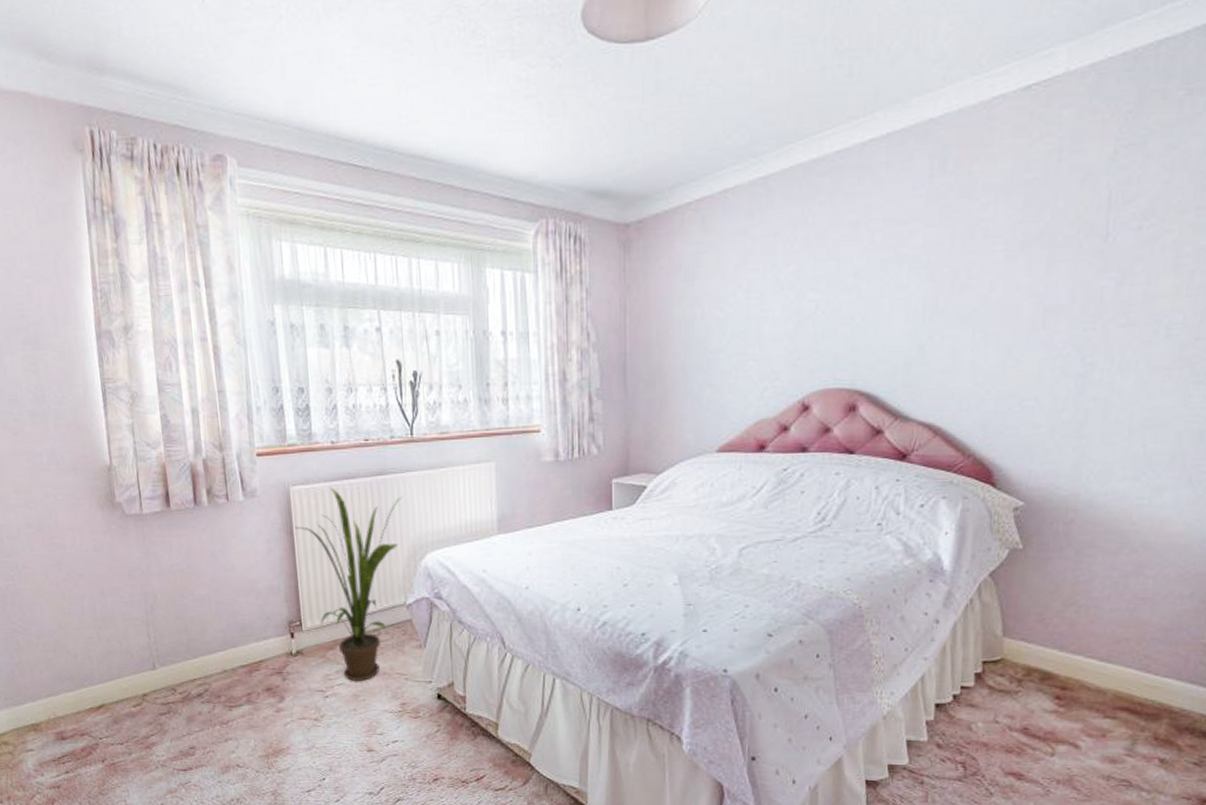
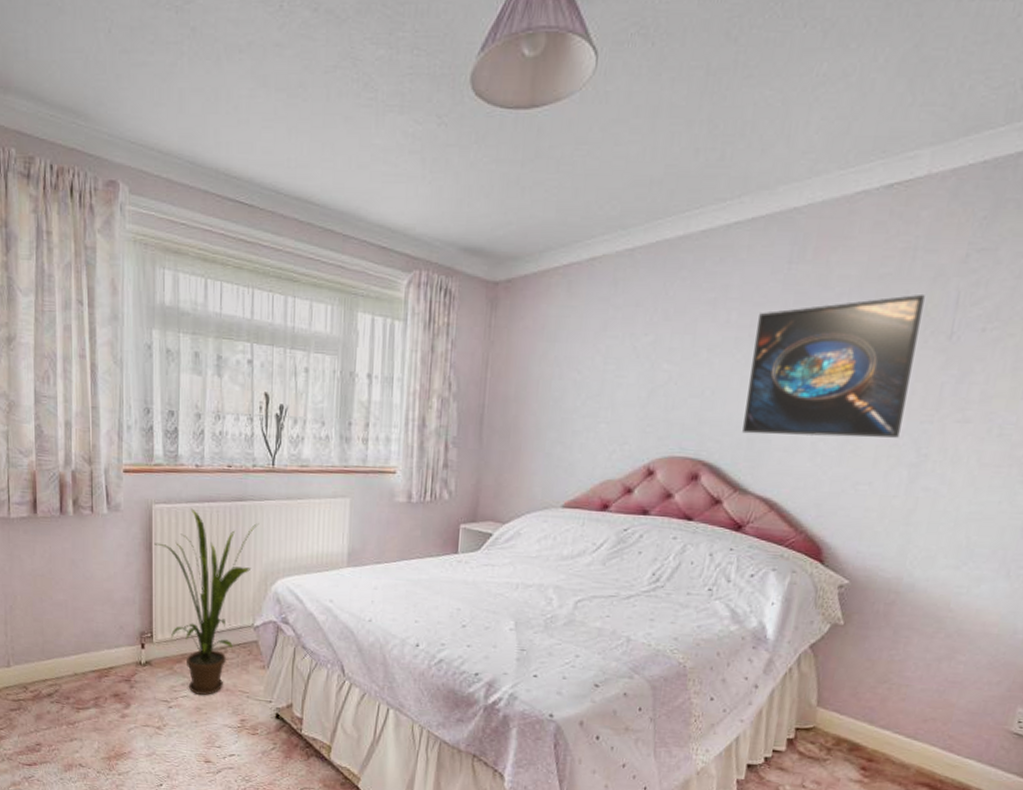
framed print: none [898,198,1075,358] -> present [742,295,925,438]

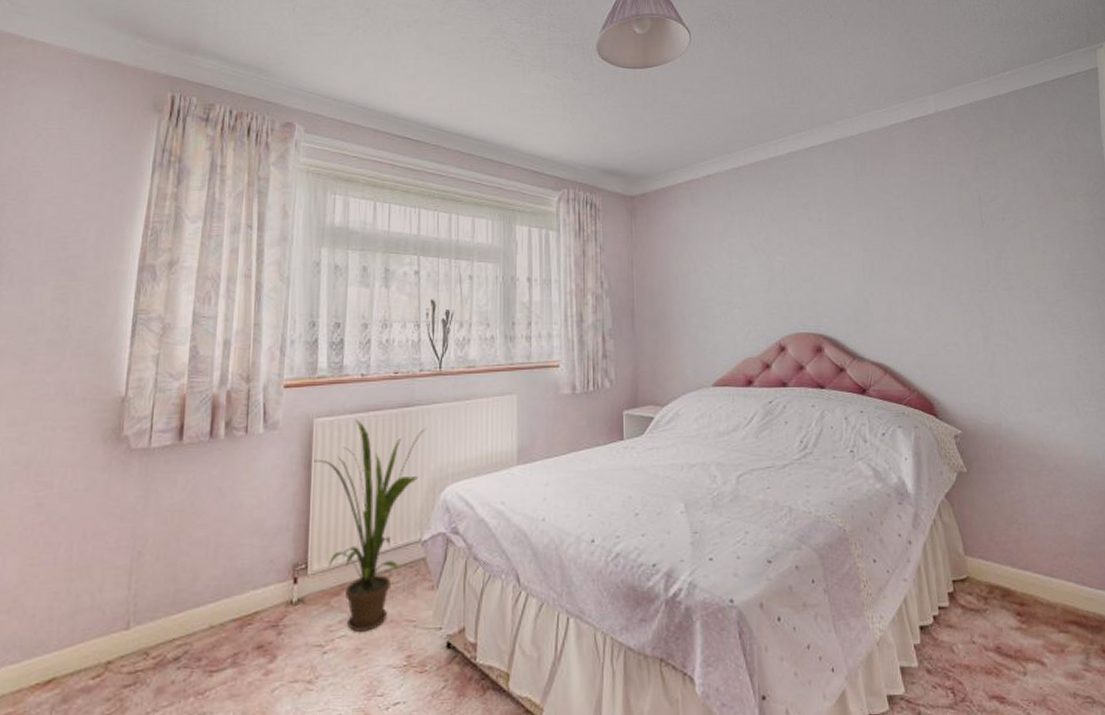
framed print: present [742,295,925,438] -> none [842,196,967,309]

